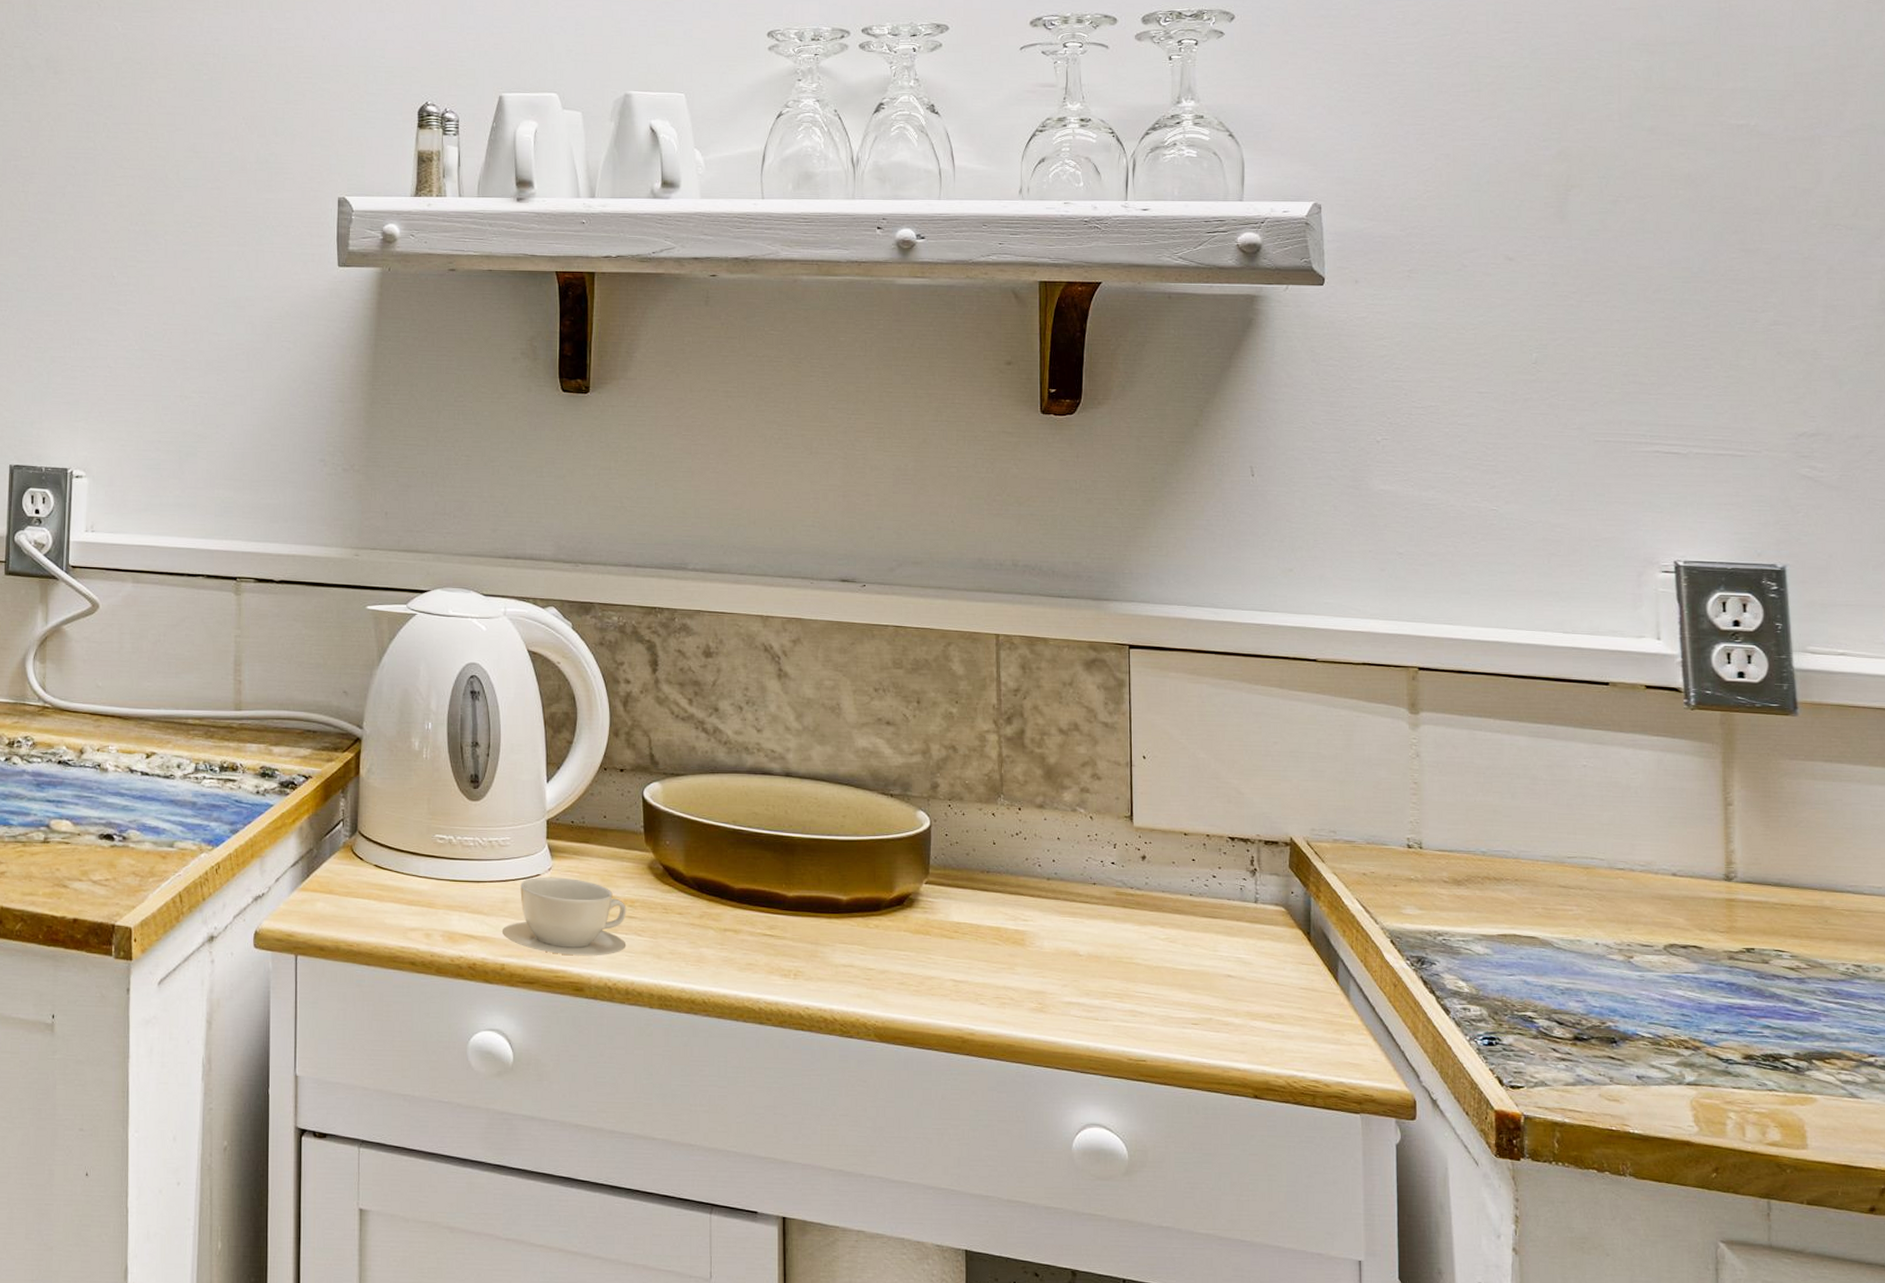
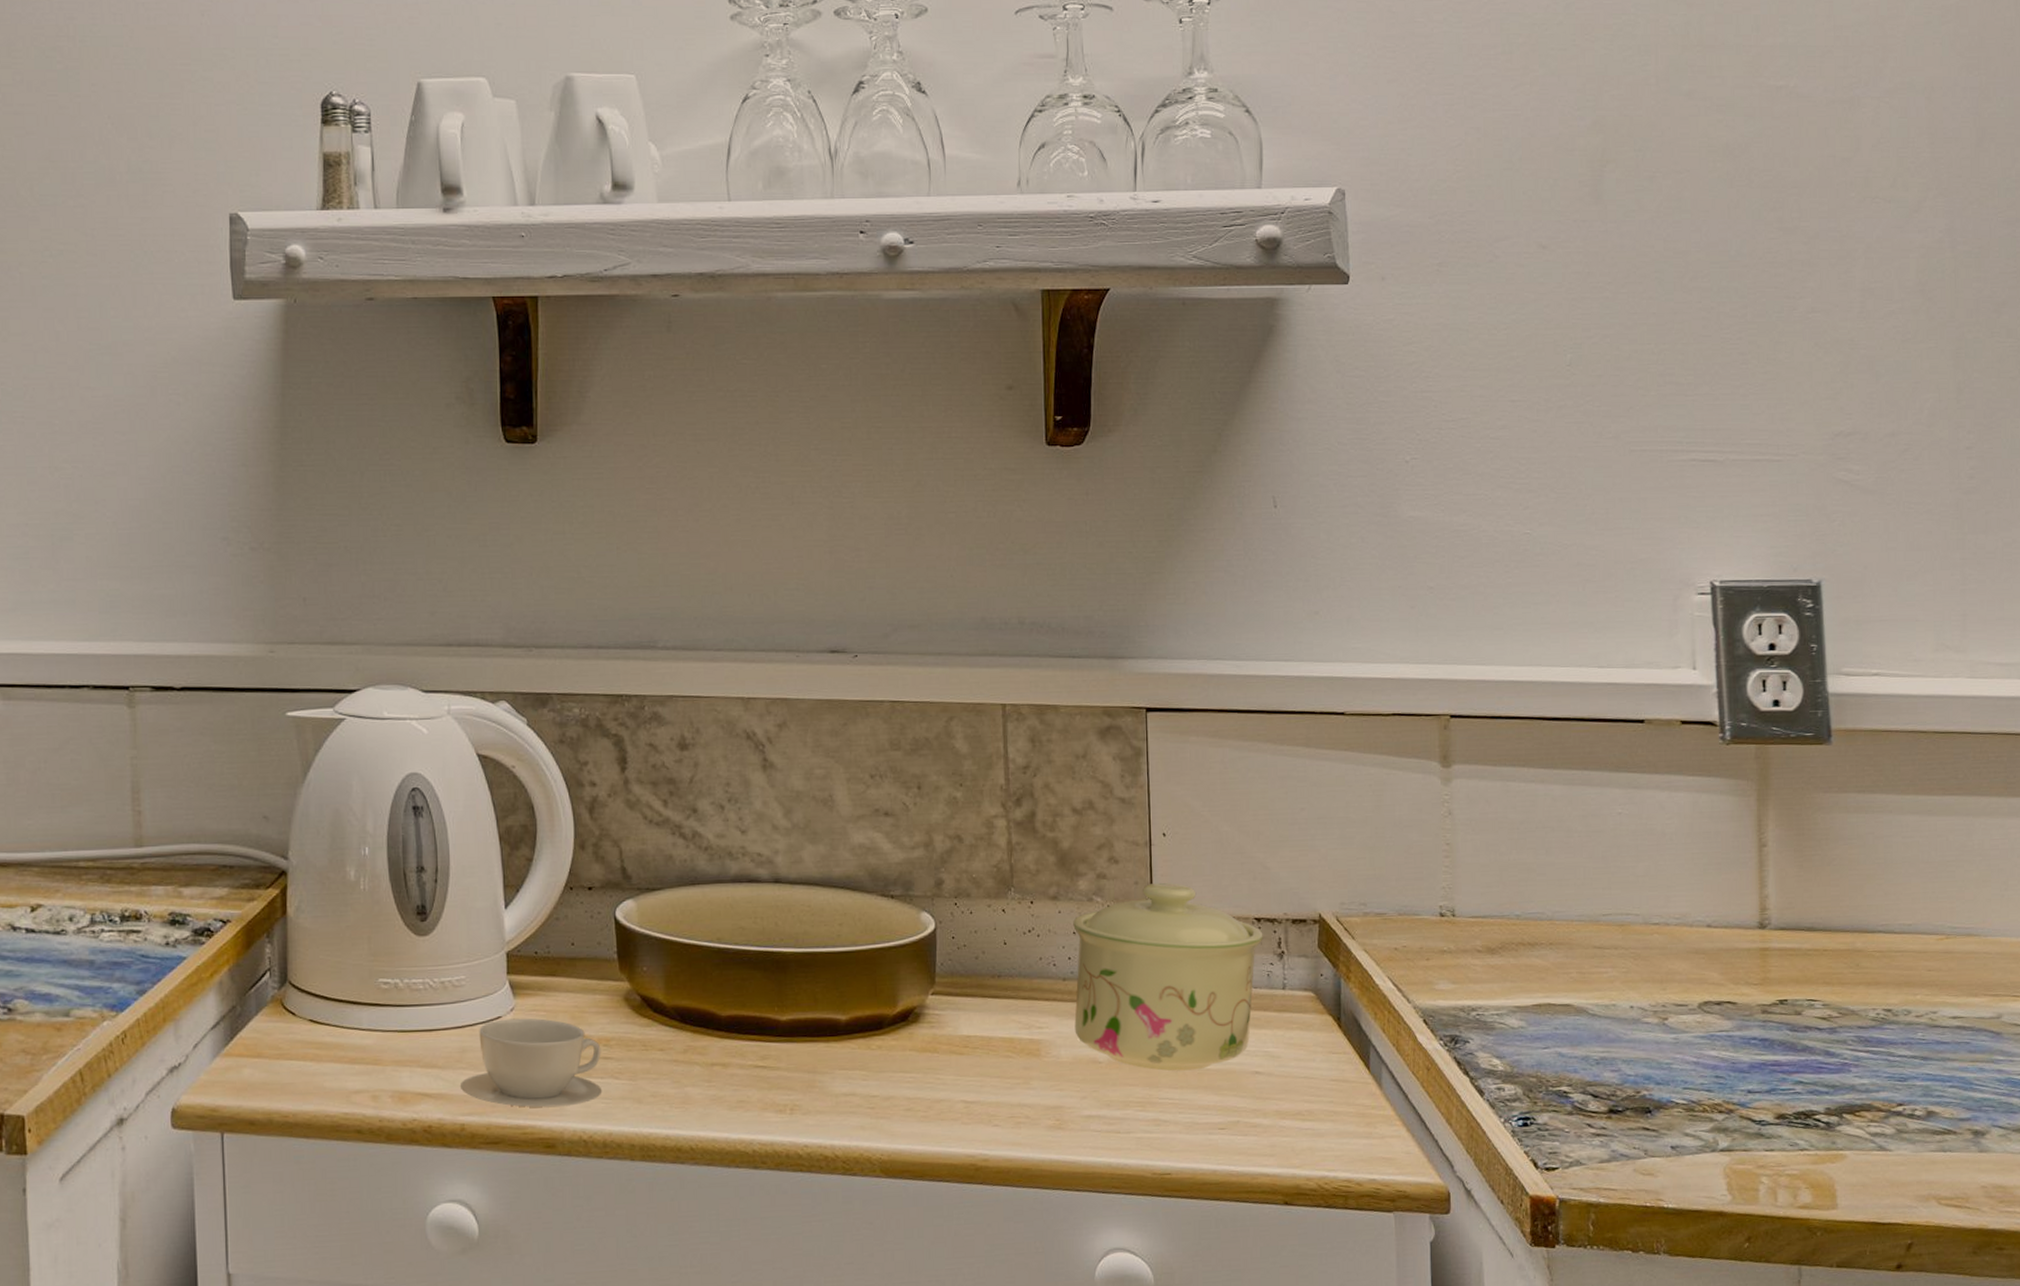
sugar bowl: none [1057,799,1237,969] -> present [1073,882,1263,1071]

